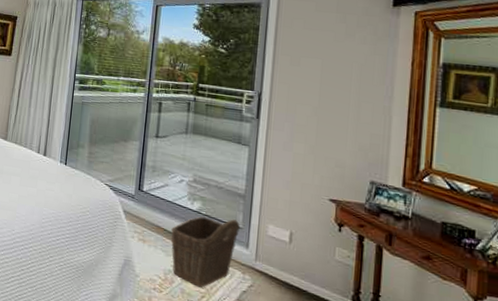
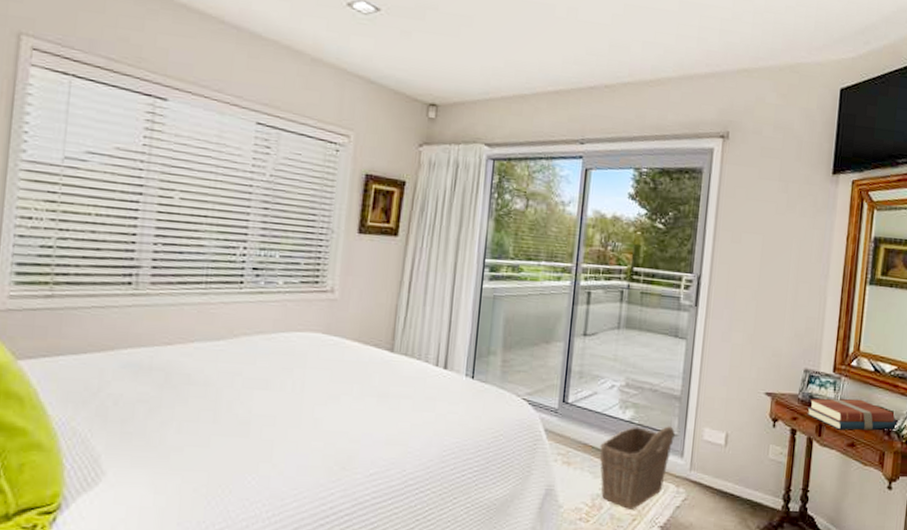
books: none [375,209,481,249] -> present [807,398,898,431]

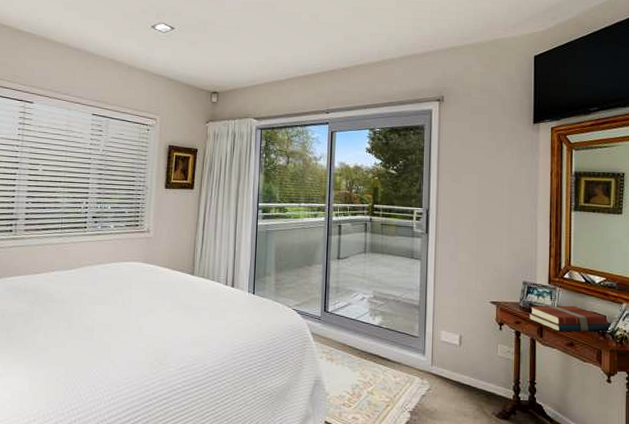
wicker basket: present [599,426,675,509] -> none [356,329,417,397]

